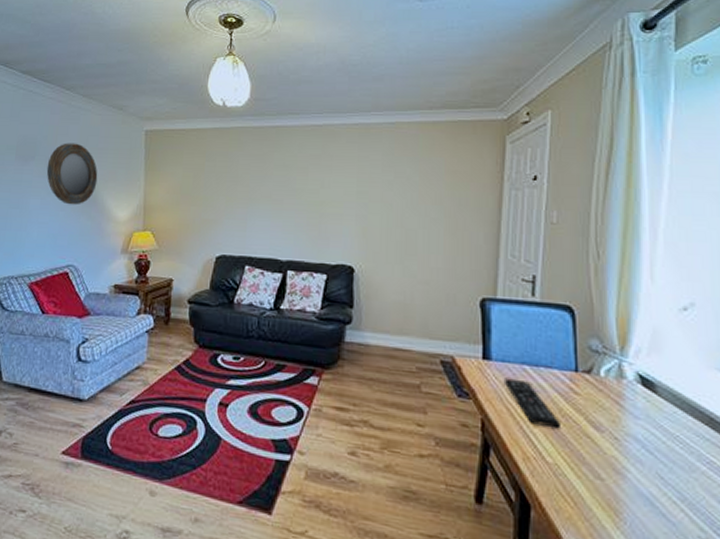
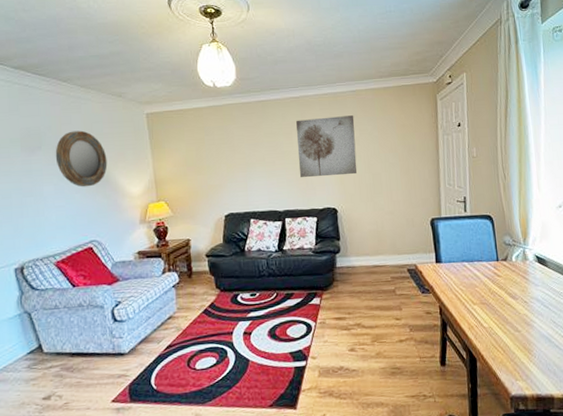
wall art: none [311,152,390,227] -> present [296,115,357,177]
remote control: present [503,378,560,429] -> none [451,273,491,303]

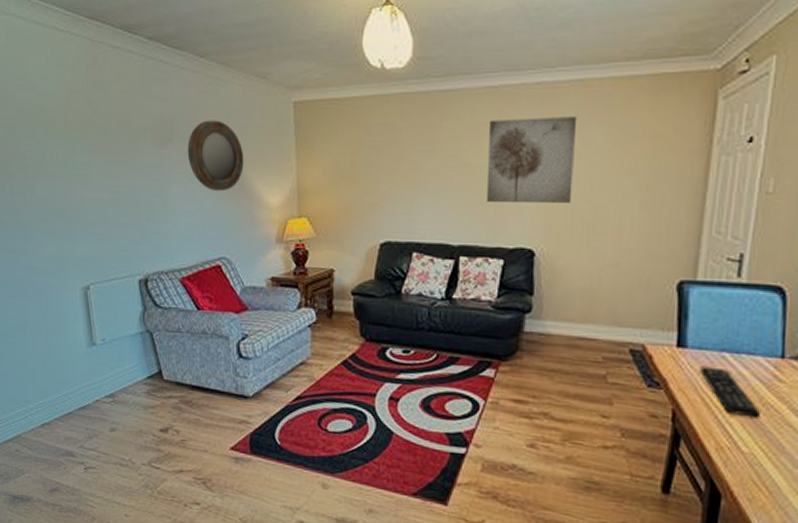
remote control: none [451,273,491,303] -> present [699,366,760,418]

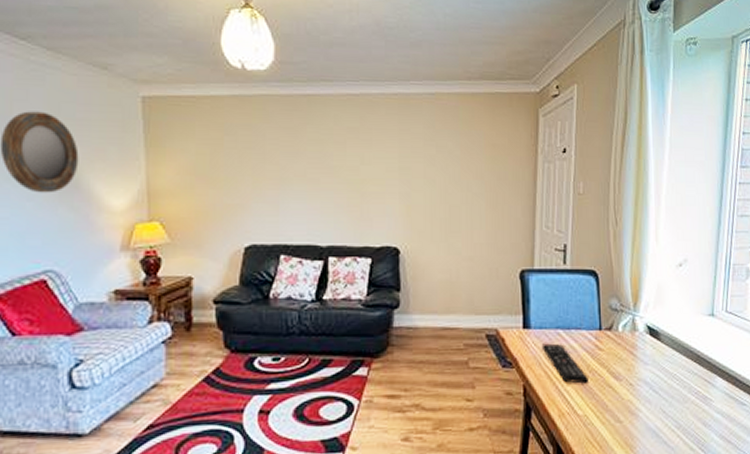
wall art: present [485,117,578,204] -> none [352,125,431,205]

